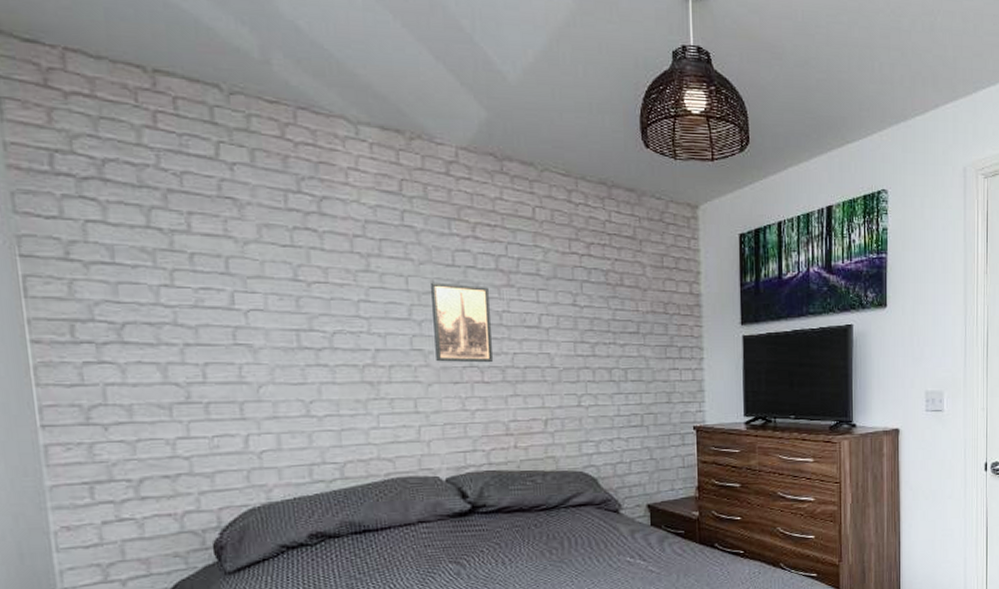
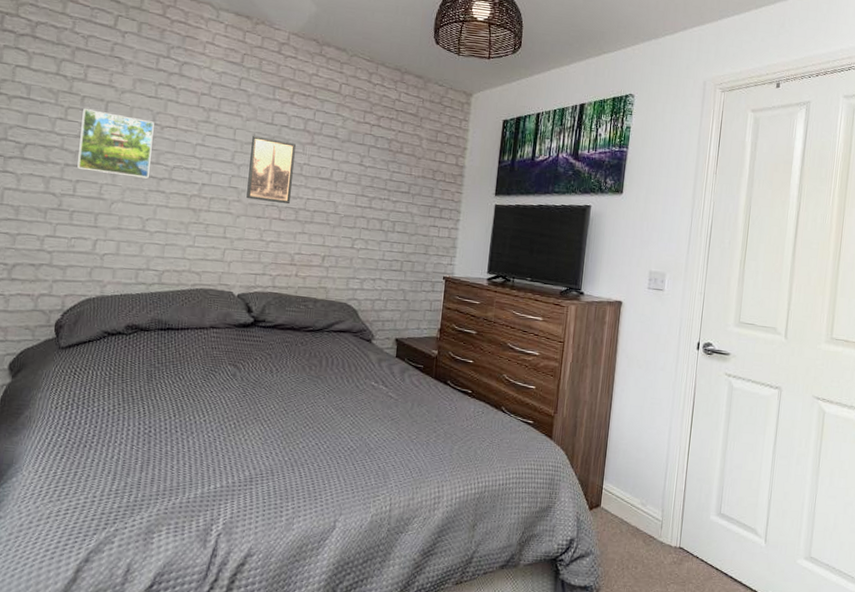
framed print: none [195,269,303,351] -> present [77,109,154,179]

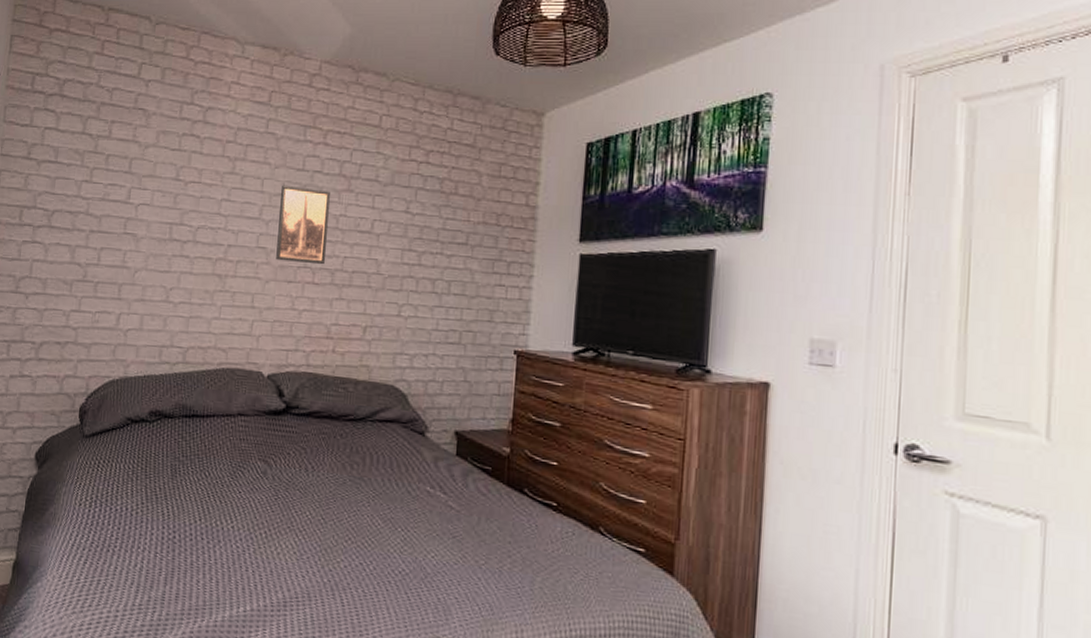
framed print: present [77,109,154,179] -> none [102,168,178,242]

